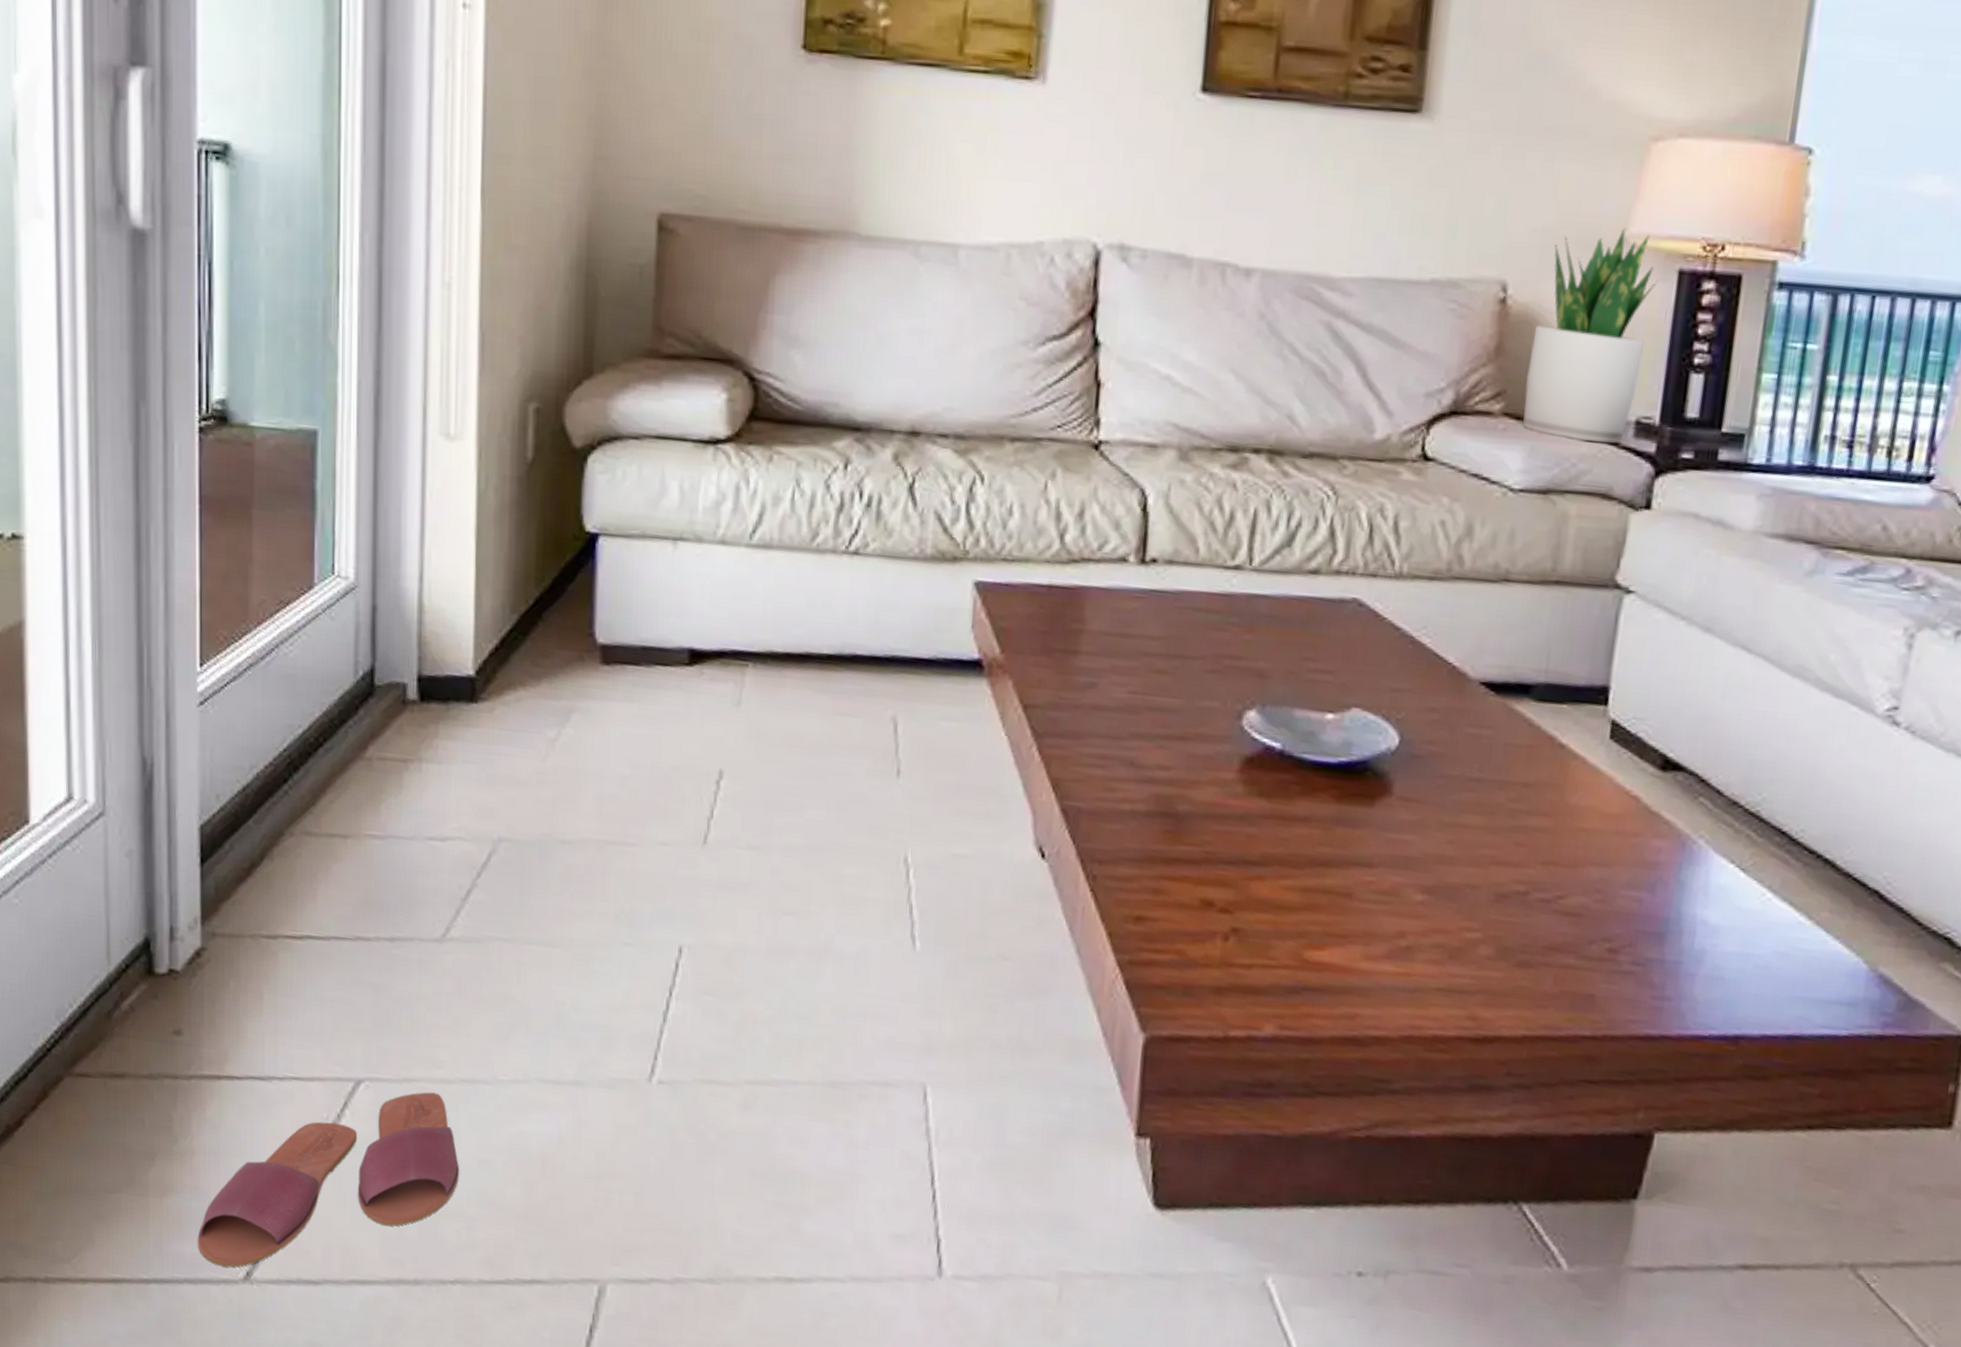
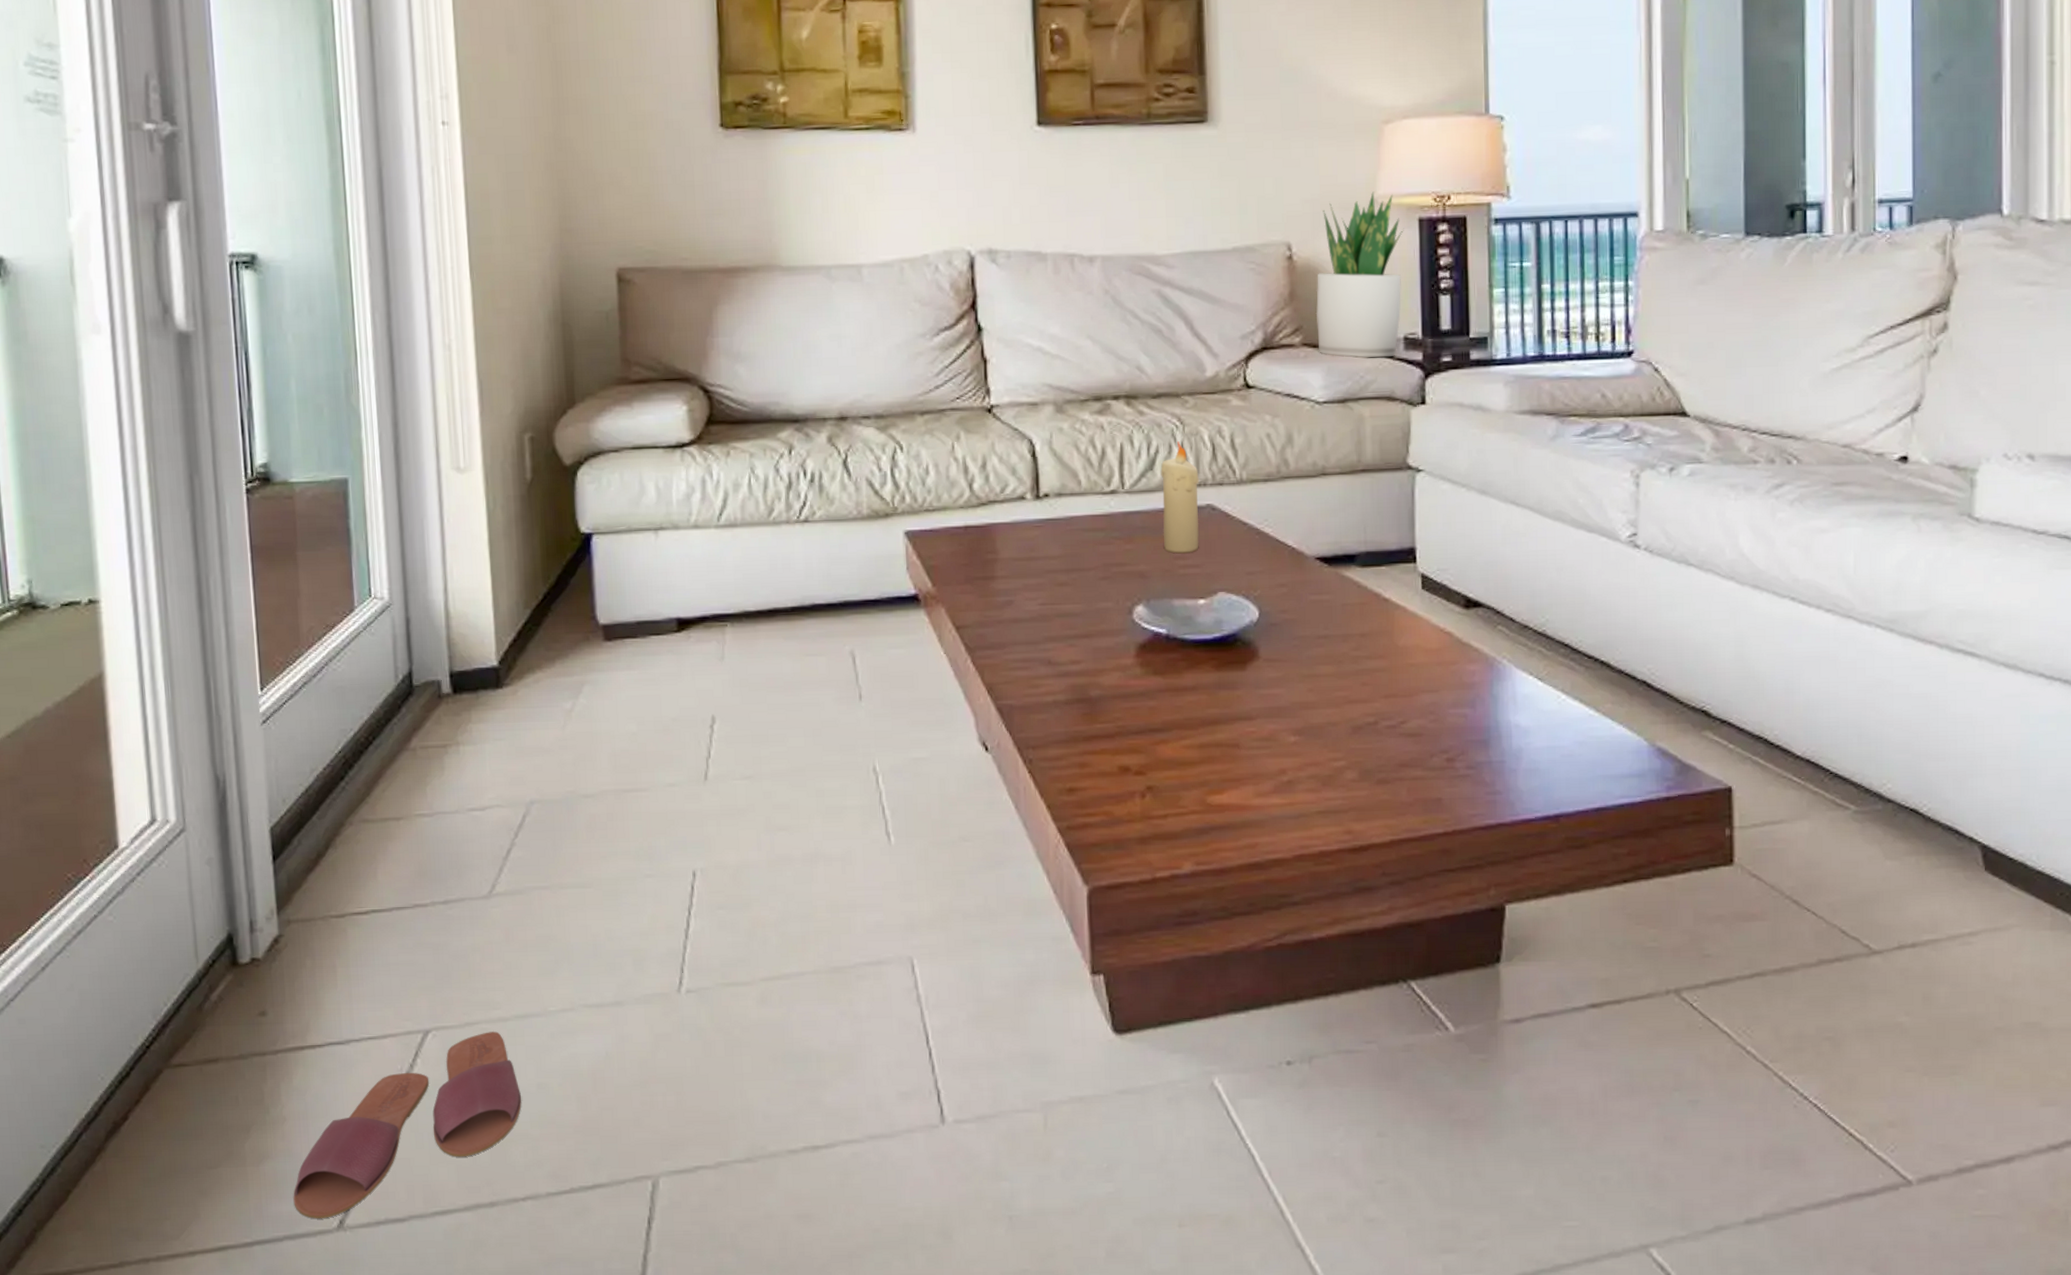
candle: none [1292,516,1348,656] -> present [1160,441,1199,555]

